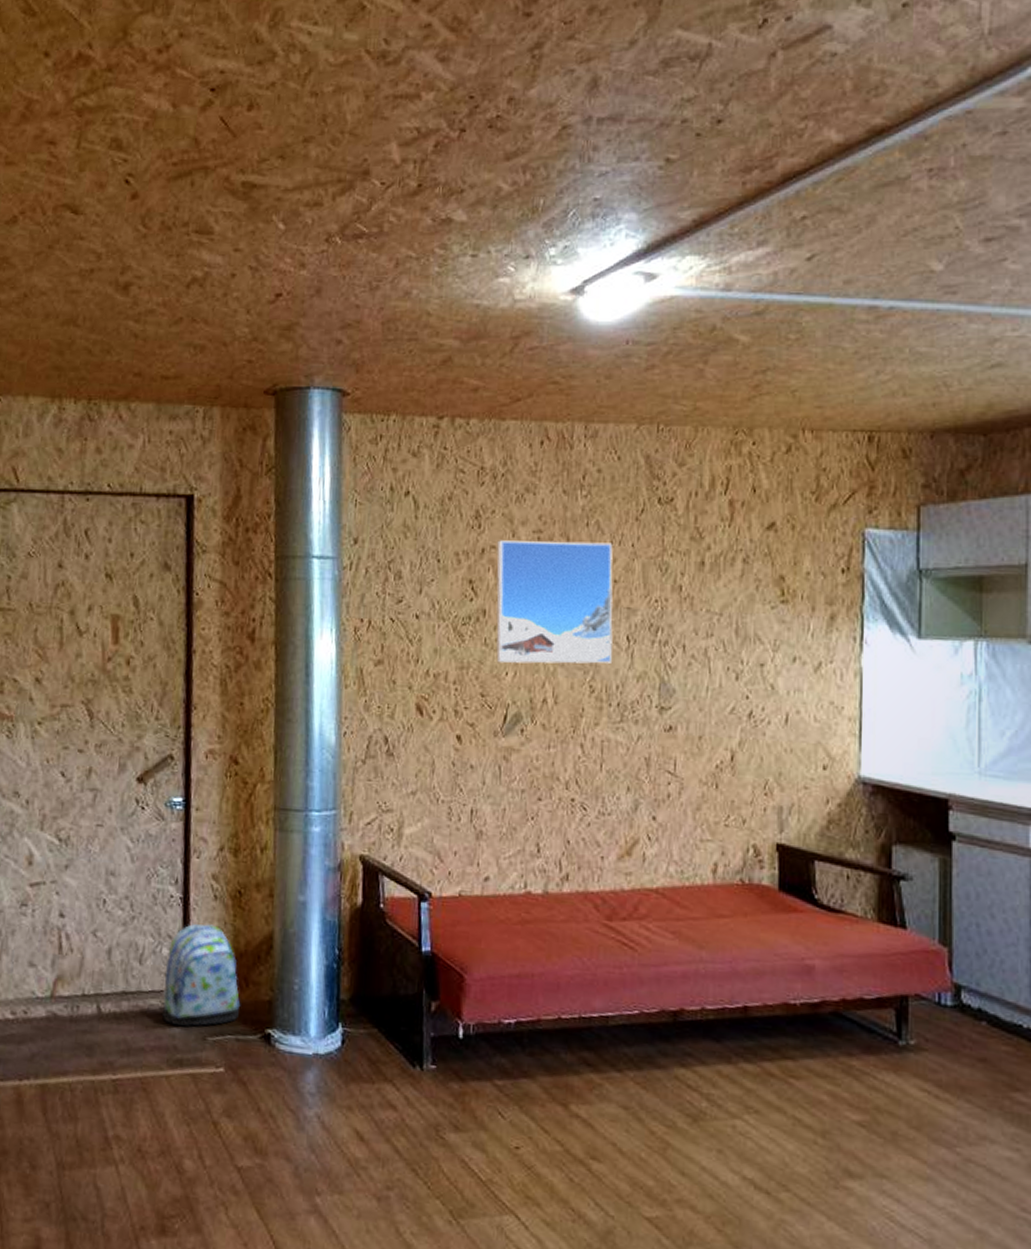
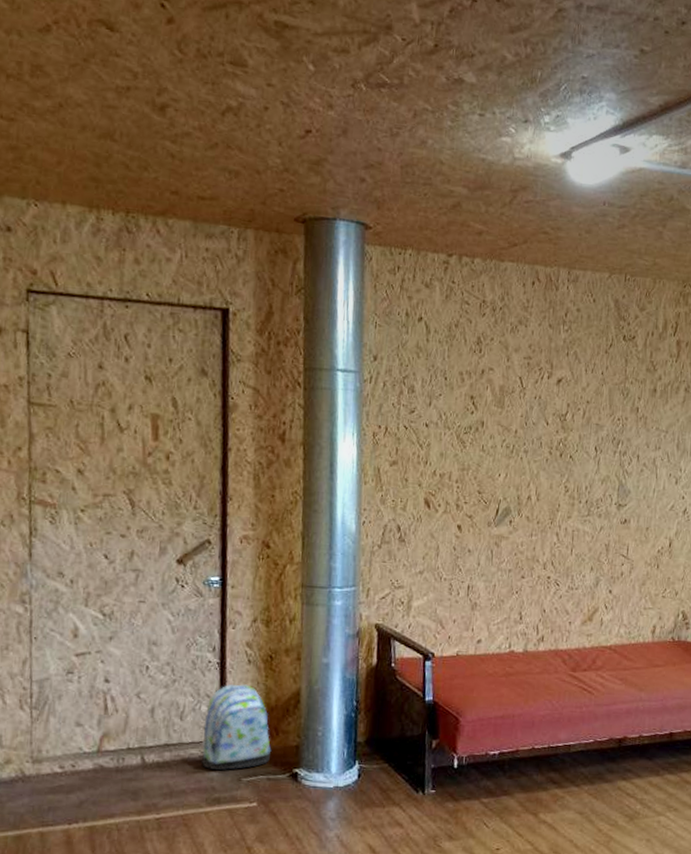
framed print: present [496,540,613,664] -> none [491,363,587,469]

